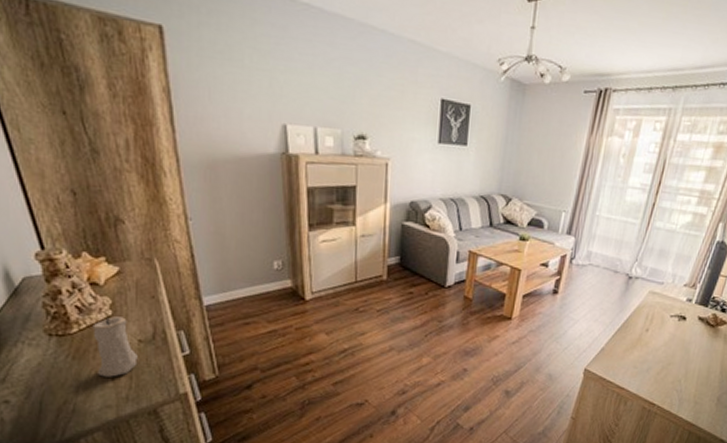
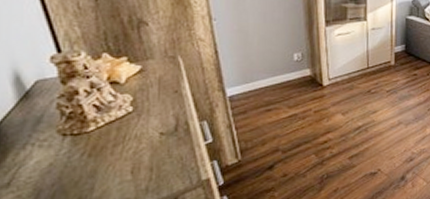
candle: present [92,316,138,377] -> none [111,112,159,171]

